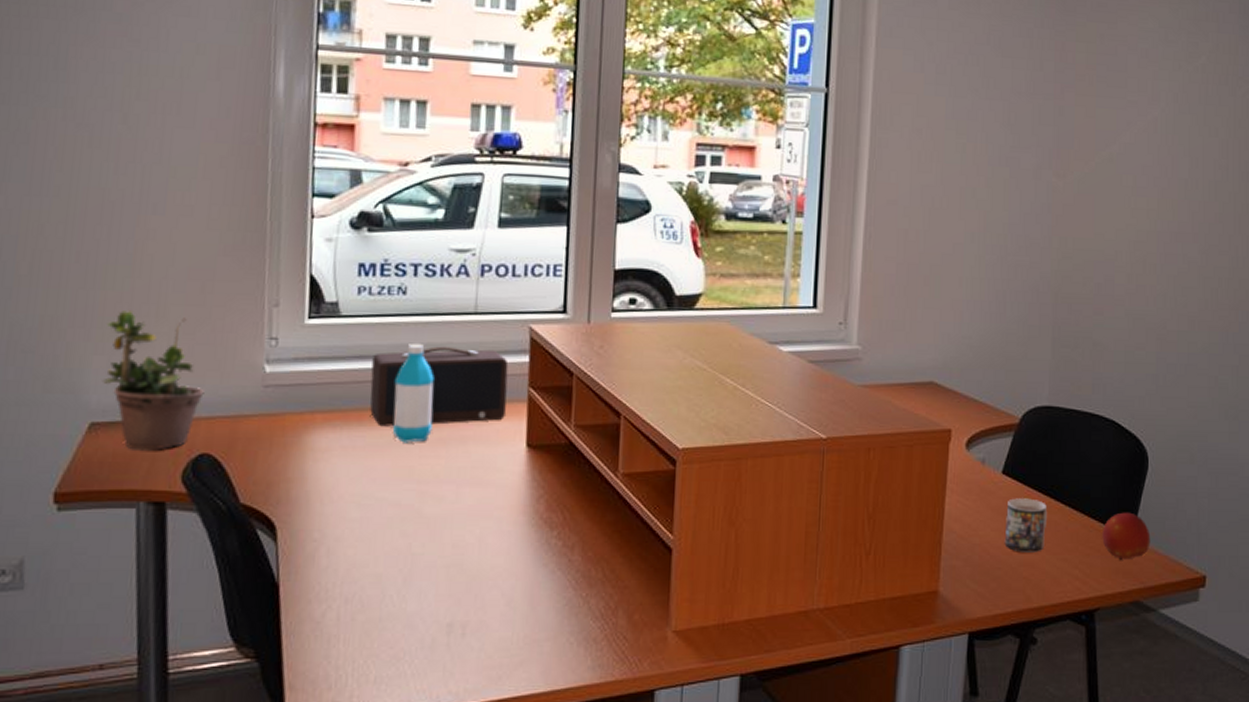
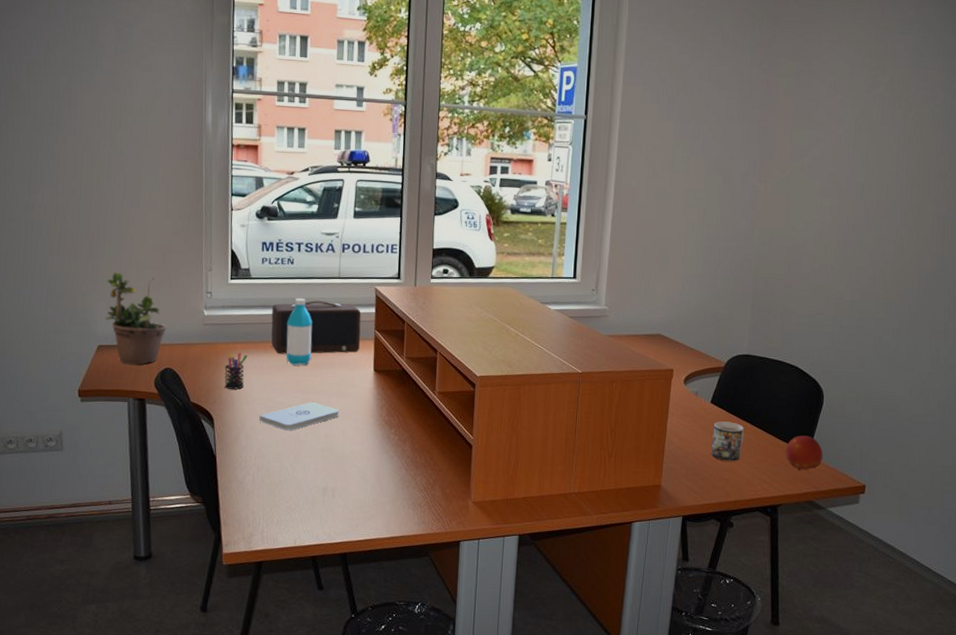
pen holder: none [294,425,333,482] -> present [224,351,248,390]
notepad: none [349,496,474,541] -> present [259,402,340,431]

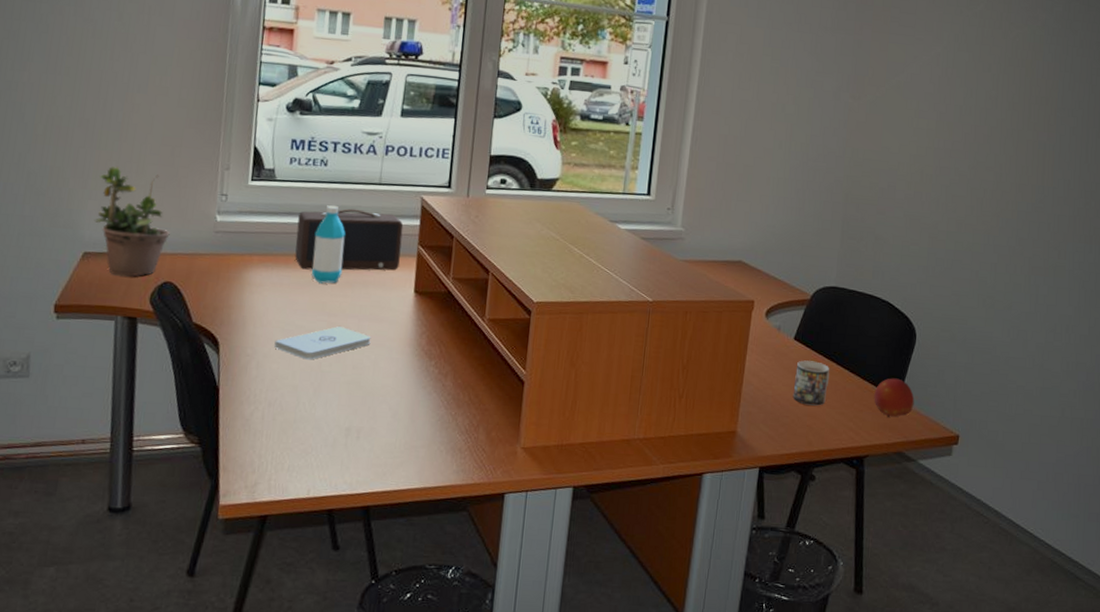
pen holder: present [224,351,248,390] -> none [235,264,266,310]

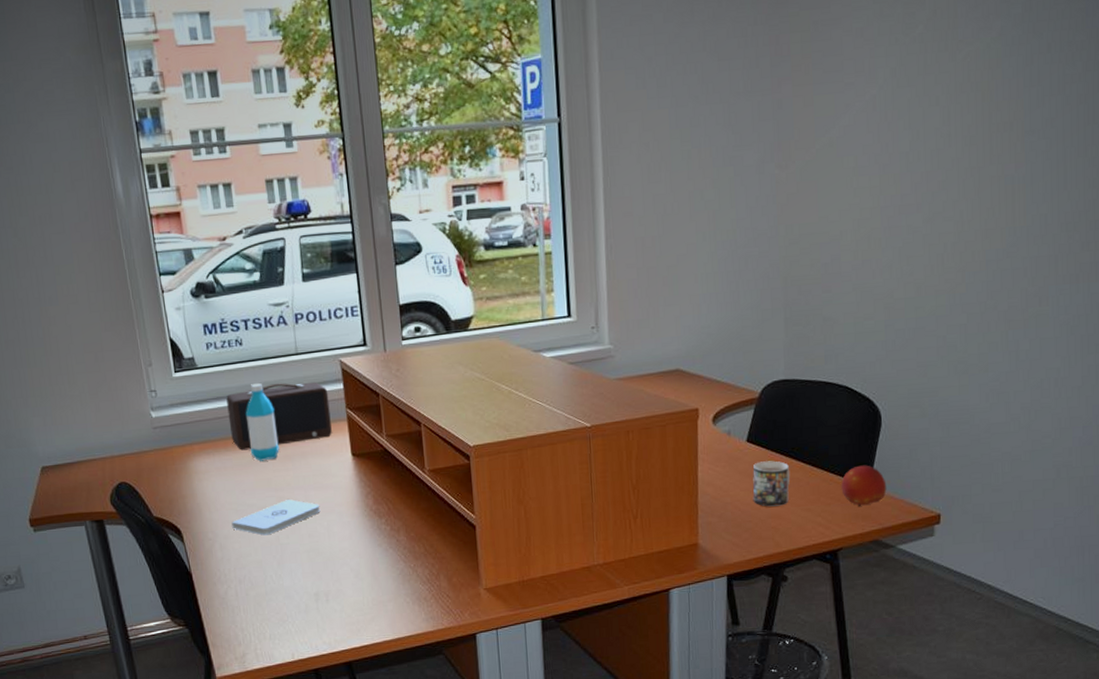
potted plant: present [94,166,170,277] -> none [36,381,113,484]

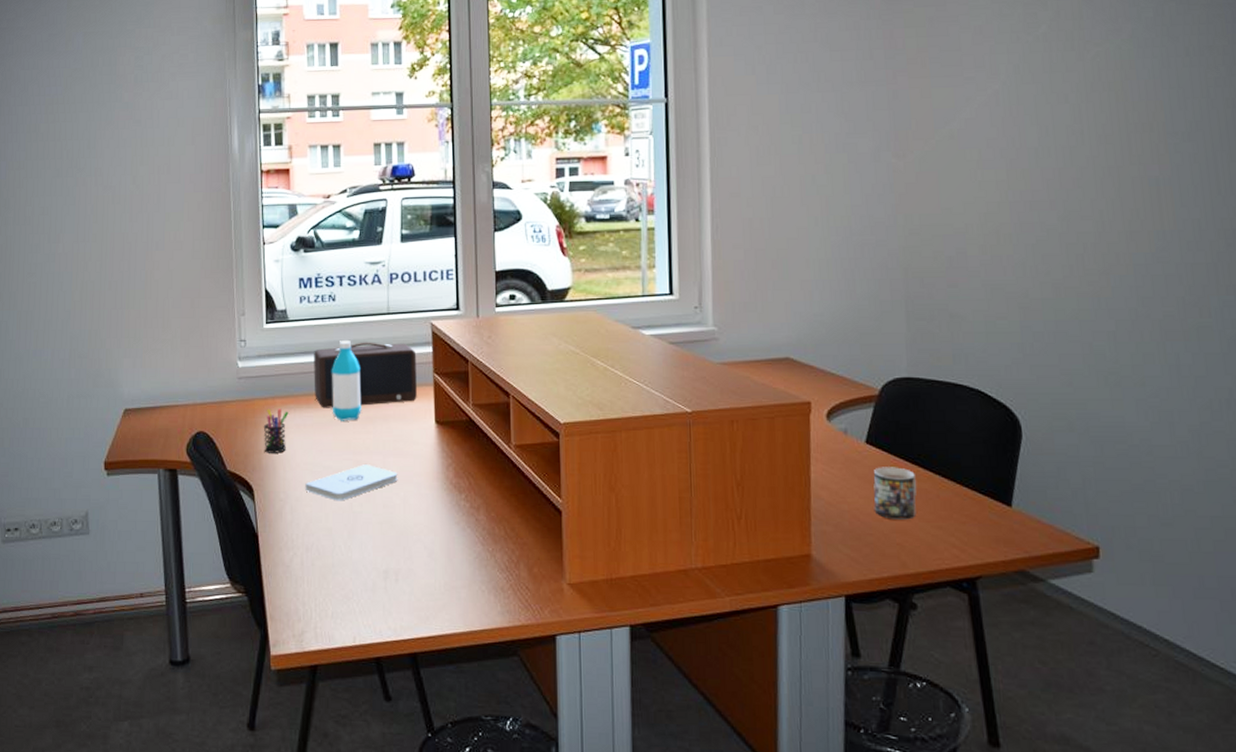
pen holder: none [184,454,209,497] -> present [263,408,289,453]
fruit: present [841,465,887,506] -> none [977,481,1032,529]

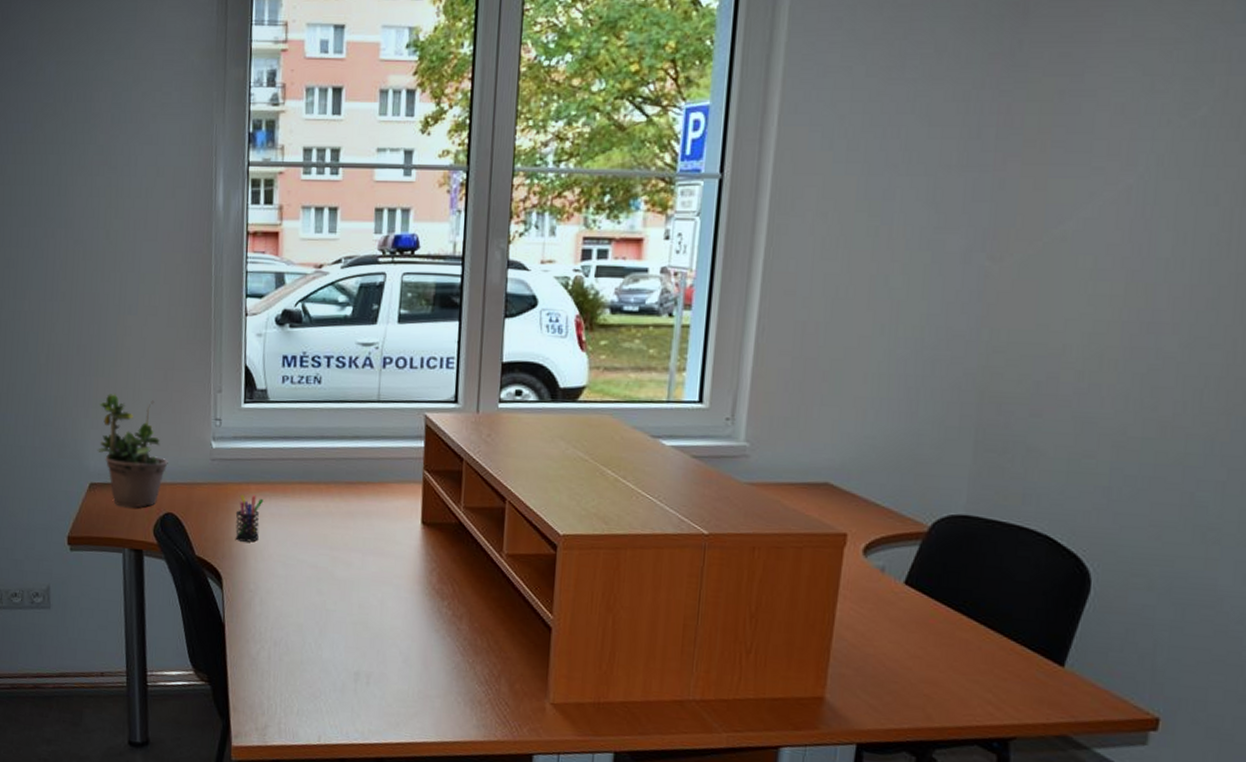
potted plant: none [130,324,198,430] -> present [97,394,168,508]
notepad: present [305,464,398,501] -> none [277,561,377,597]
speaker: present [314,342,417,408] -> none [292,430,406,499]
water bottle: present [331,341,362,421] -> none [311,427,344,514]
mug: present [873,467,917,520] -> none [903,611,958,670]

